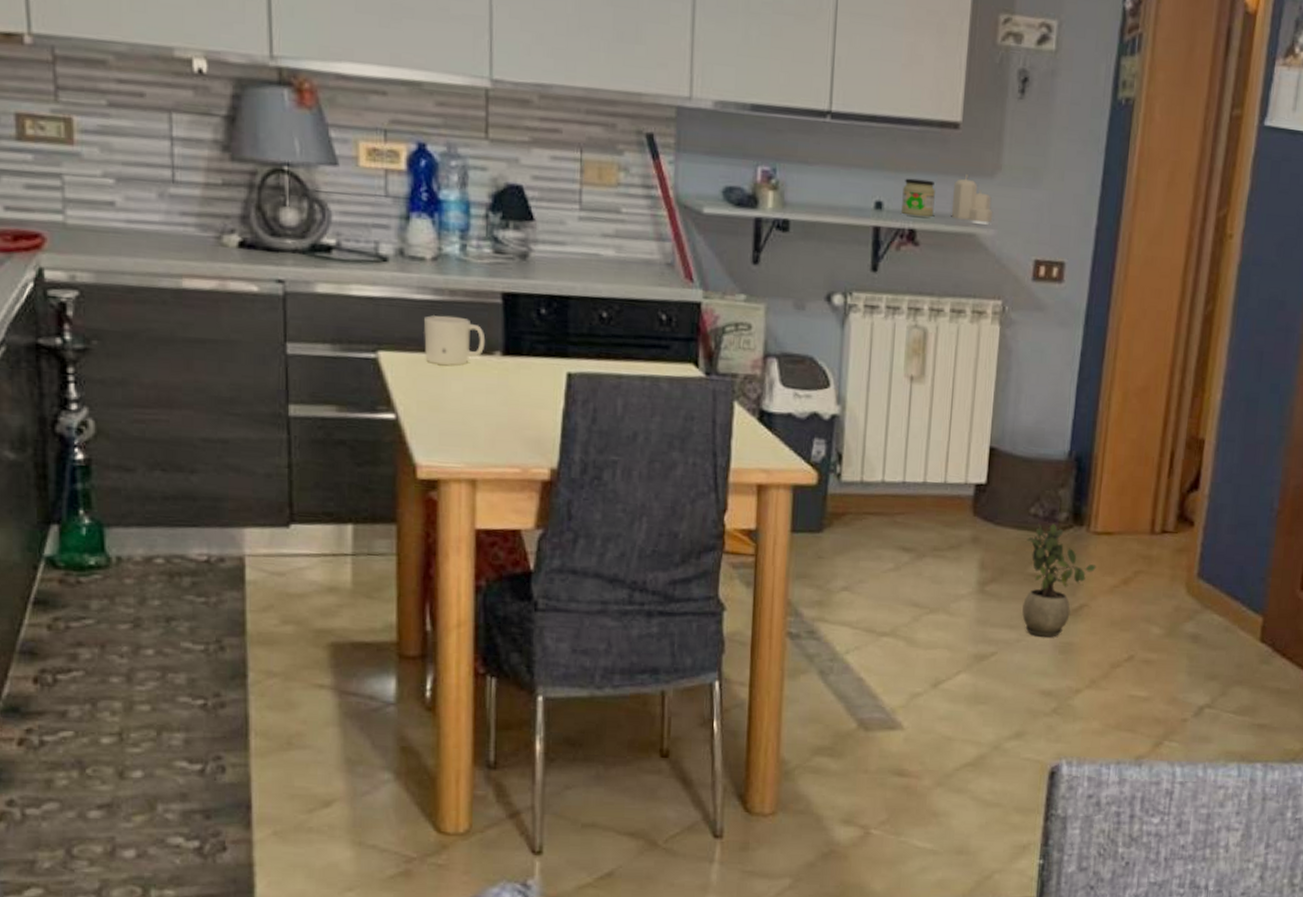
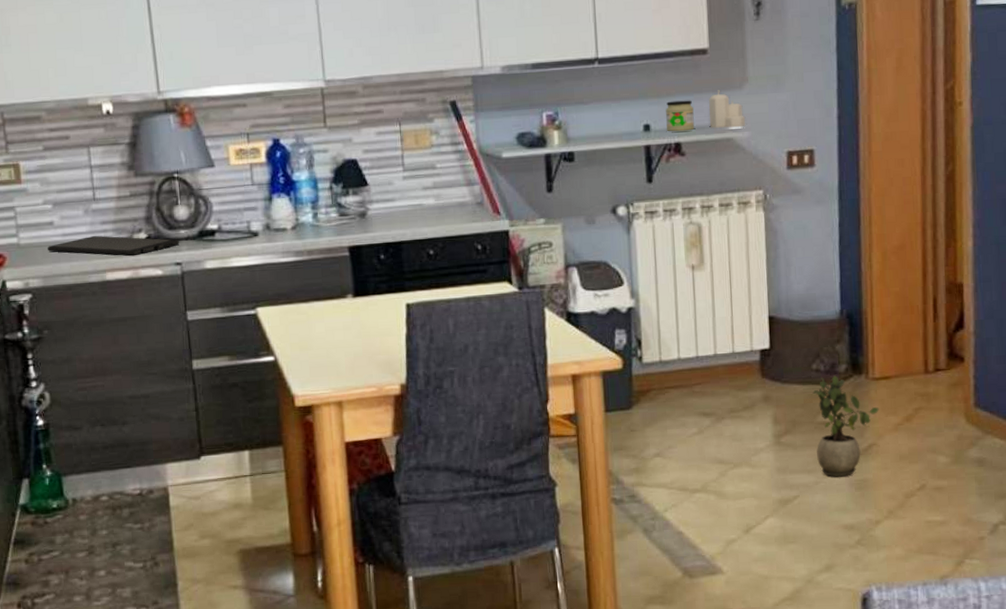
cutting board: none [105,228,283,263] -> present [48,235,179,257]
mug: present [423,315,486,367] -> none [289,271,339,313]

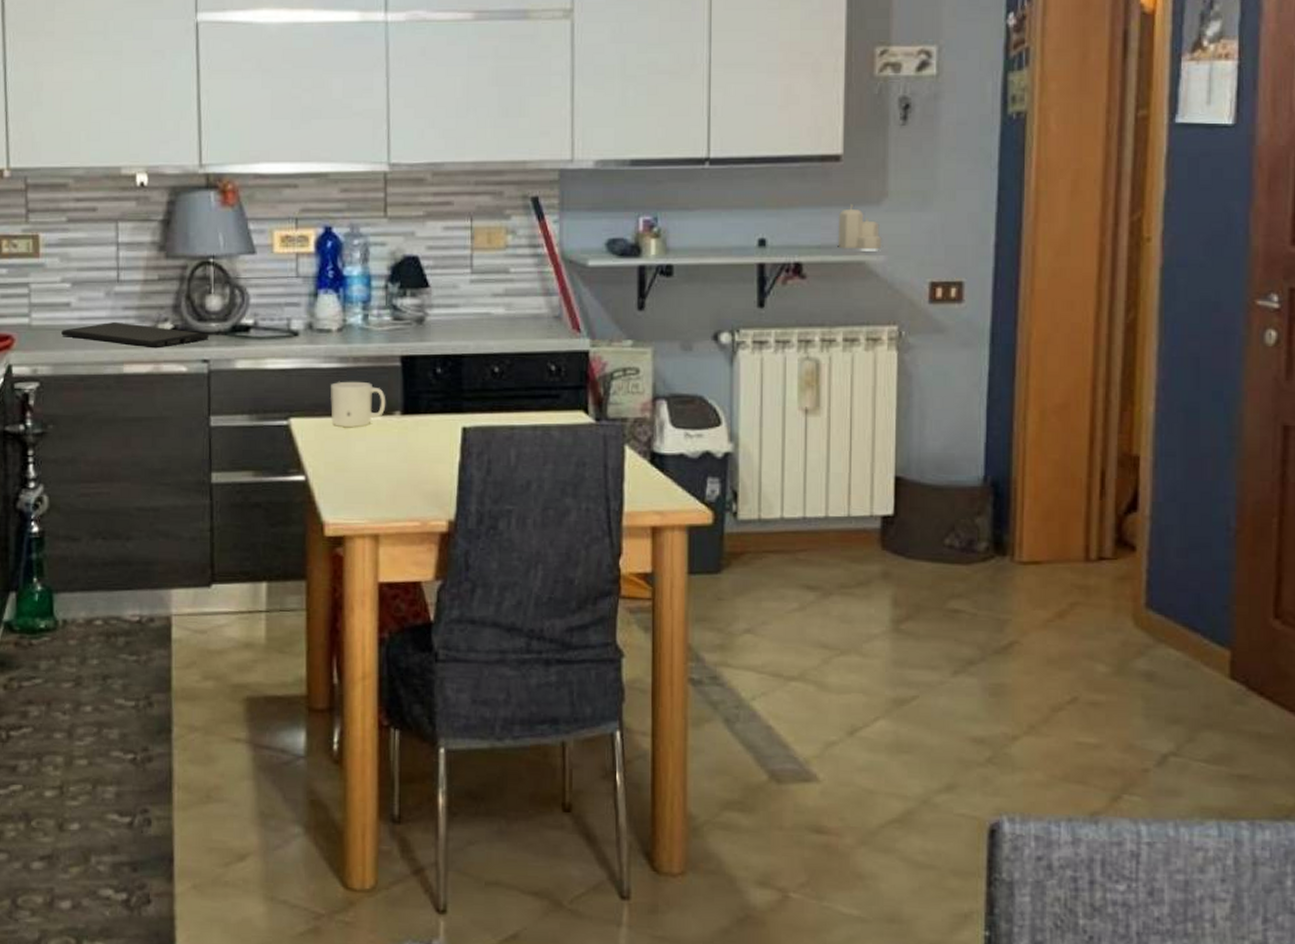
mug: none [289,271,339,313] -> present [330,381,386,429]
jar: present [666,100,695,132] -> none [786,213,820,250]
potted plant: present [812,375,879,477] -> none [943,554,1025,678]

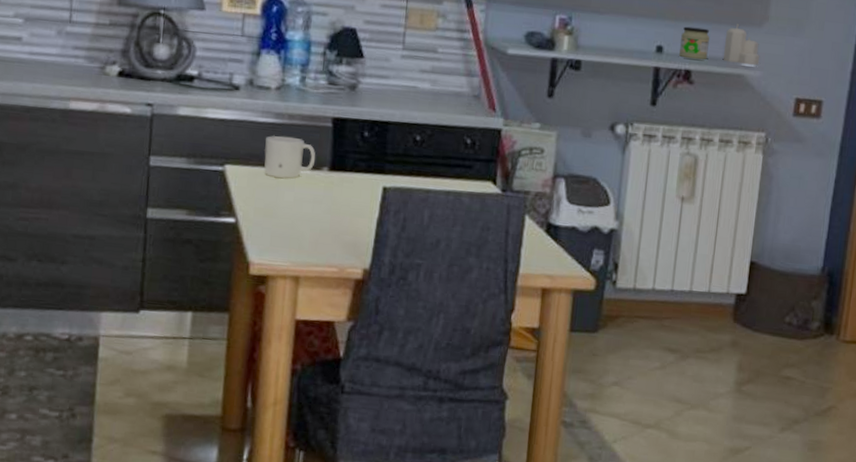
cutting board: present [61,321,208,349] -> none [11,59,154,89]
jar: none [786,213,820,250] -> present [679,26,710,60]

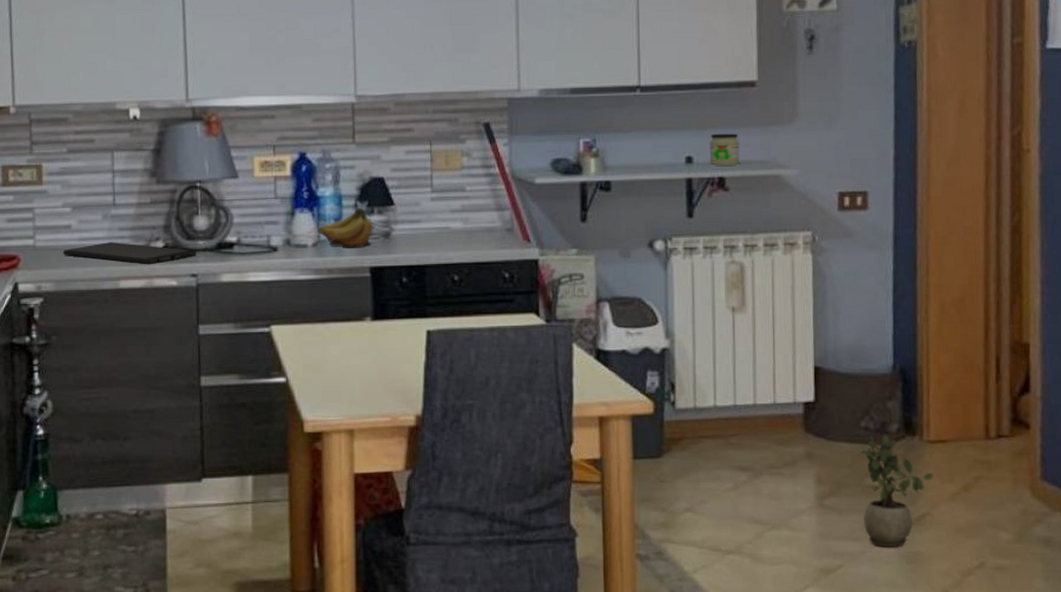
cutting board: none [11,59,154,89] -> present [63,241,196,265]
mug: present [264,135,316,180] -> none [306,291,358,335]
fruit: none [281,56,340,97] -> present [316,208,373,248]
candle: present [722,24,760,65] -> none [755,124,795,165]
potted plant: none [775,331,845,435] -> present [860,435,934,548]

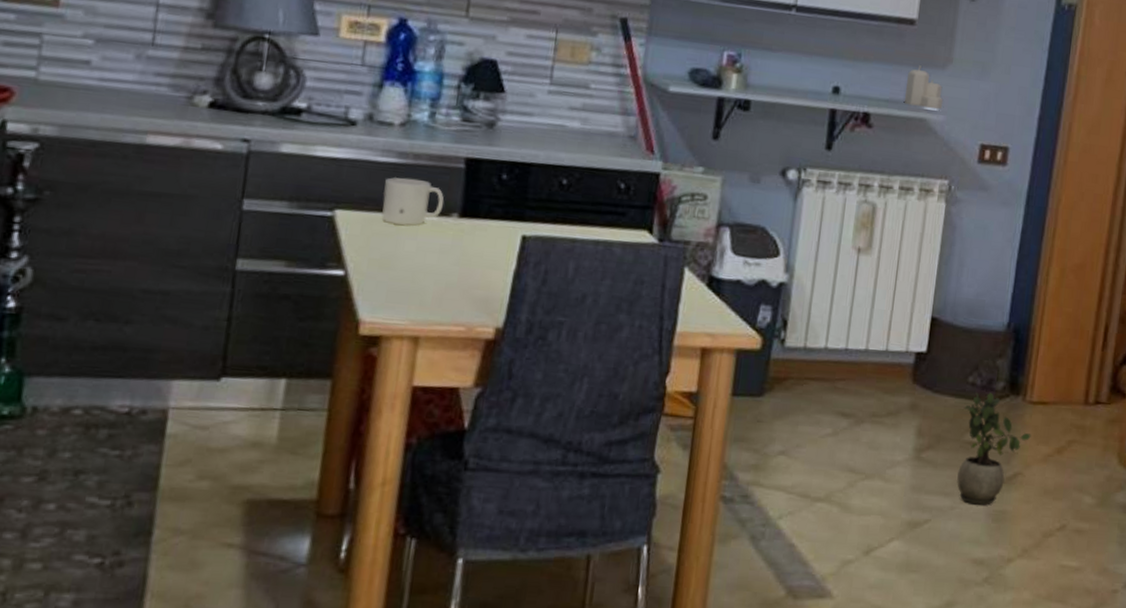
cutting board: present [63,241,196,265] -> none [75,87,253,122]
mug: none [306,291,358,335] -> present [382,177,445,227]
fruit: present [316,208,373,248] -> none [407,90,477,135]
jar: present [710,133,740,166] -> none [857,66,890,103]
candle: none [755,124,795,165] -> present [903,65,944,109]

